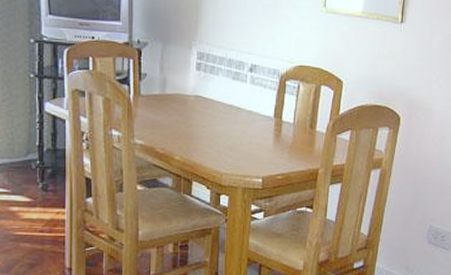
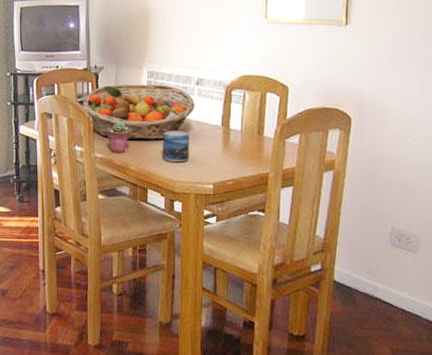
fruit basket: none [122,64,247,128] -> present [83,84,195,140]
potted succulent: none [149,105,176,141] -> present [107,121,130,154]
mug: none [210,119,240,154] -> present [162,131,190,163]

